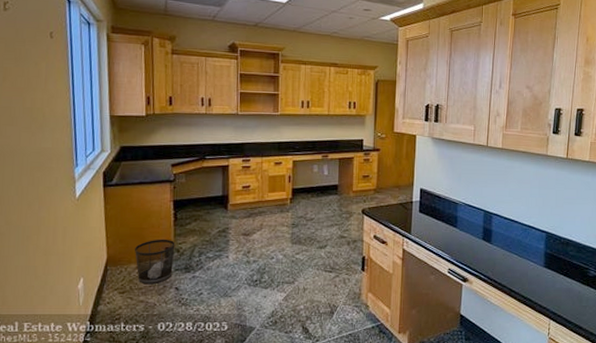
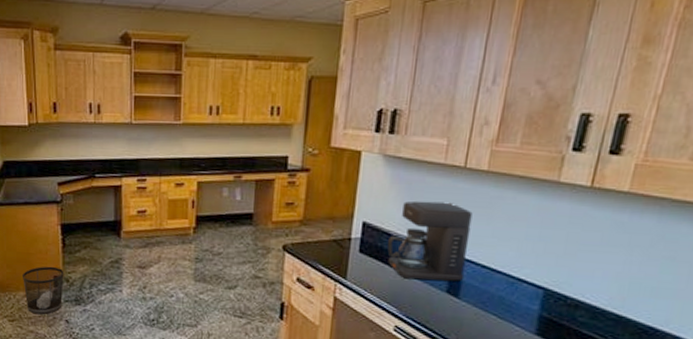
coffee maker: none [439,171,495,231] -> present [387,200,473,282]

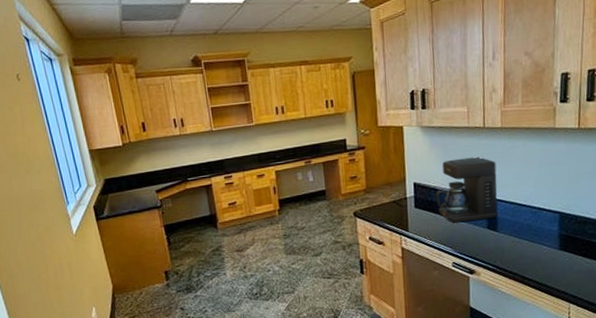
waste bin: present [21,266,64,315] -> none [135,263,176,308]

